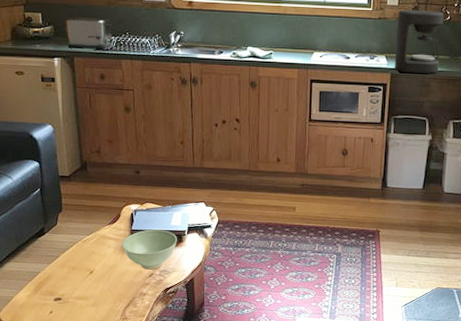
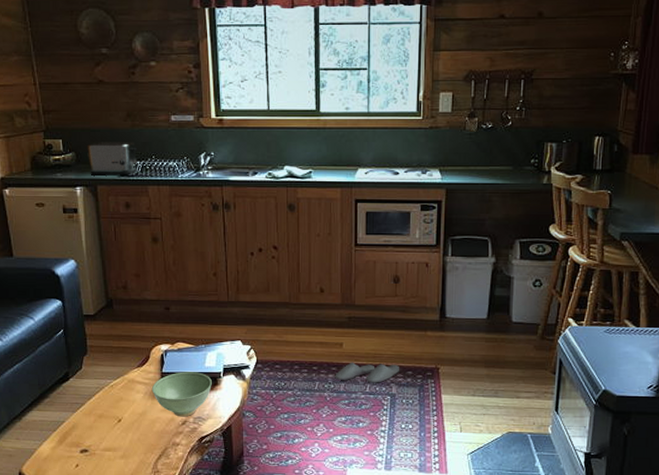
slippers: none [288,224,346,243] -> present [335,362,400,383]
coffee maker: present [394,9,444,75] -> none [449,116,505,188]

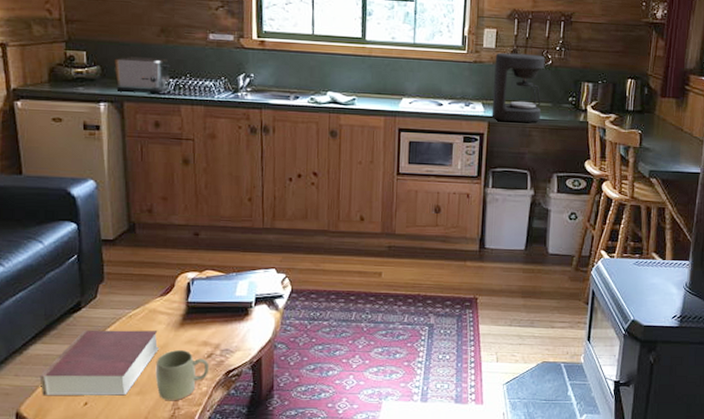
book: none [37,398,138,459] -> present [39,330,159,396]
mug: none [136,417,183,465] -> present [155,350,209,401]
bowl: present [152,372,212,417] -> none [176,301,242,350]
slippers: present [335,362,400,383] -> none [372,292,439,313]
coffee maker: none [449,116,505,188] -> present [491,52,545,123]

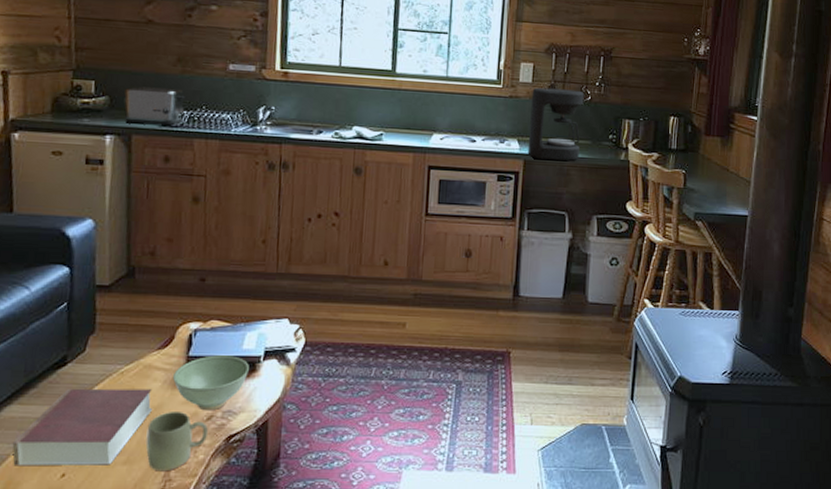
bowl: none [176,301,242,350] -> present [173,355,249,411]

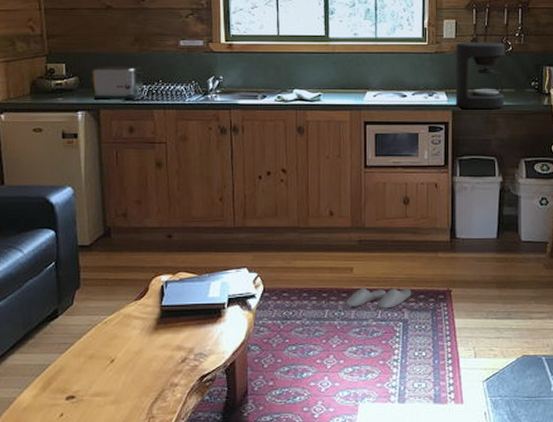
book: present [12,388,153,465] -> none [17,336,133,407]
mug: present [145,412,208,472] -> none [130,356,183,410]
bowl: present [173,355,249,411] -> none [150,304,215,354]
slippers: none [394,345,468,369] -> present [345,287,412,309]

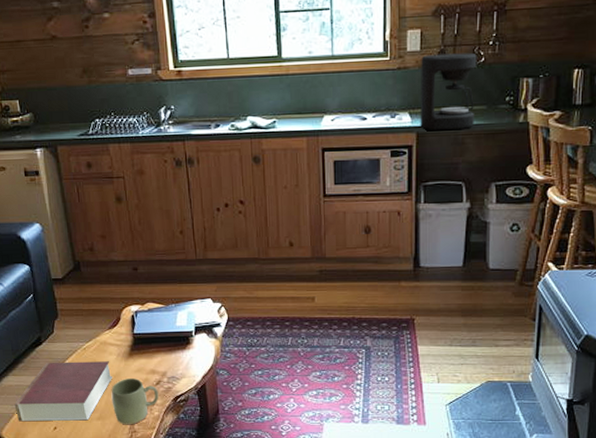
book: none [17,336,133,407] -> present [14,361,112,421]
toaster: present [91,66,145,100] -> none [44,99,98,136]
mug: none [130,356,183,410] -> present [111,379,159,425]
slippers: present [345,287,412,309] -> none [308,316,375,337]

